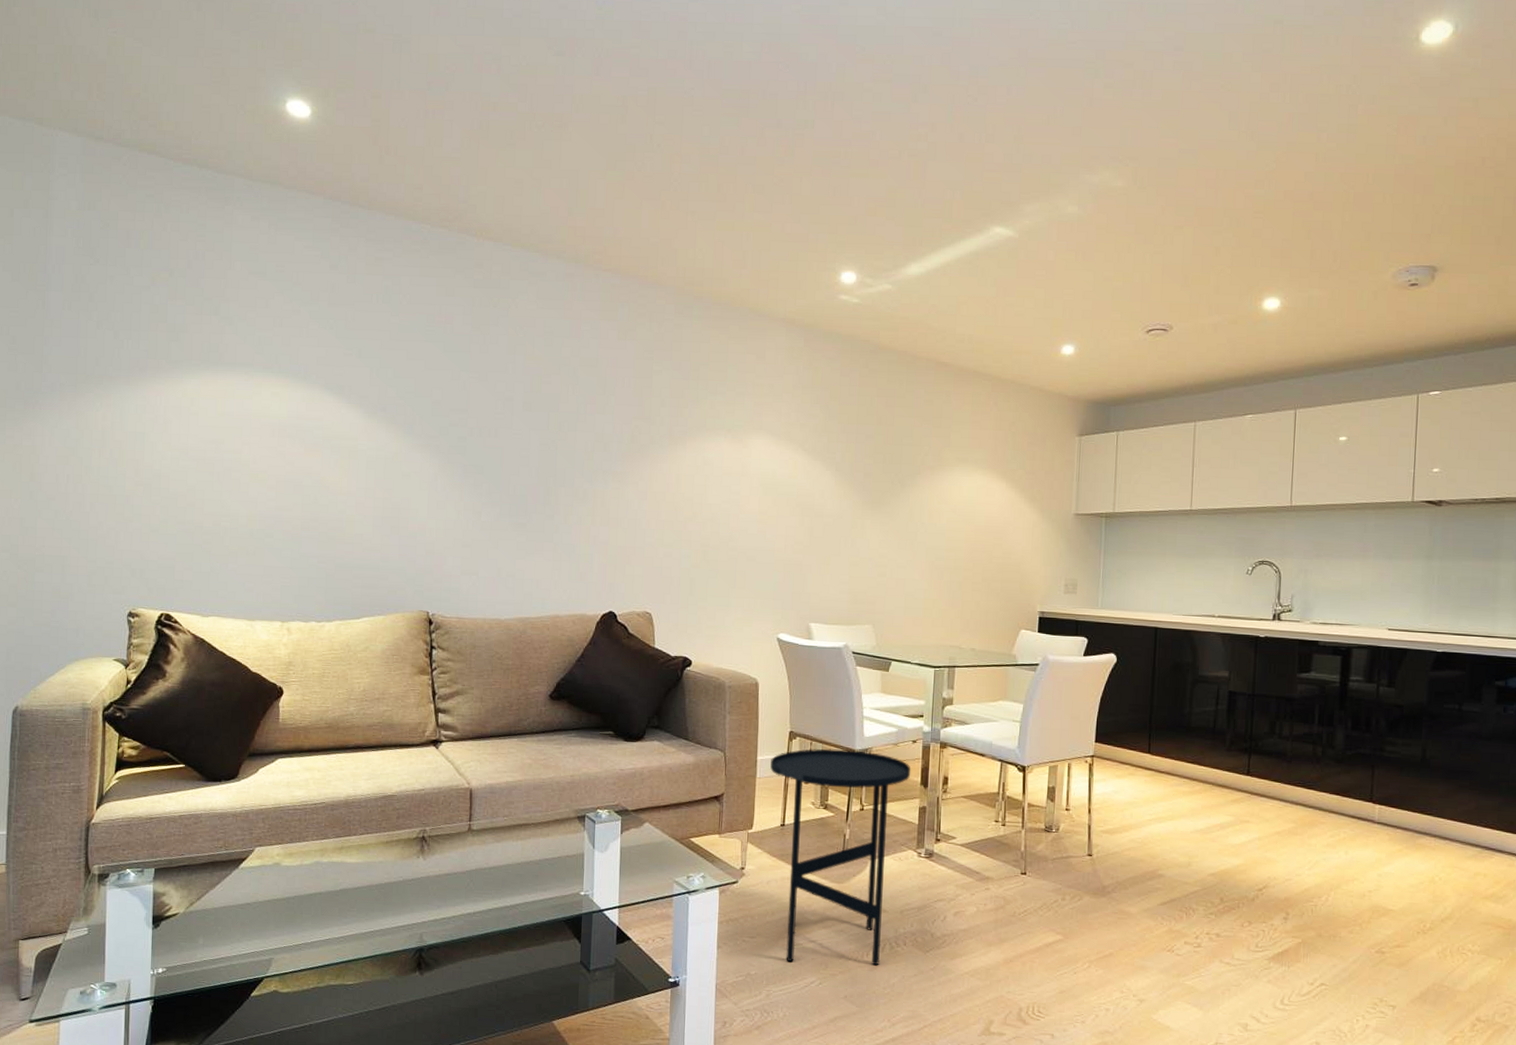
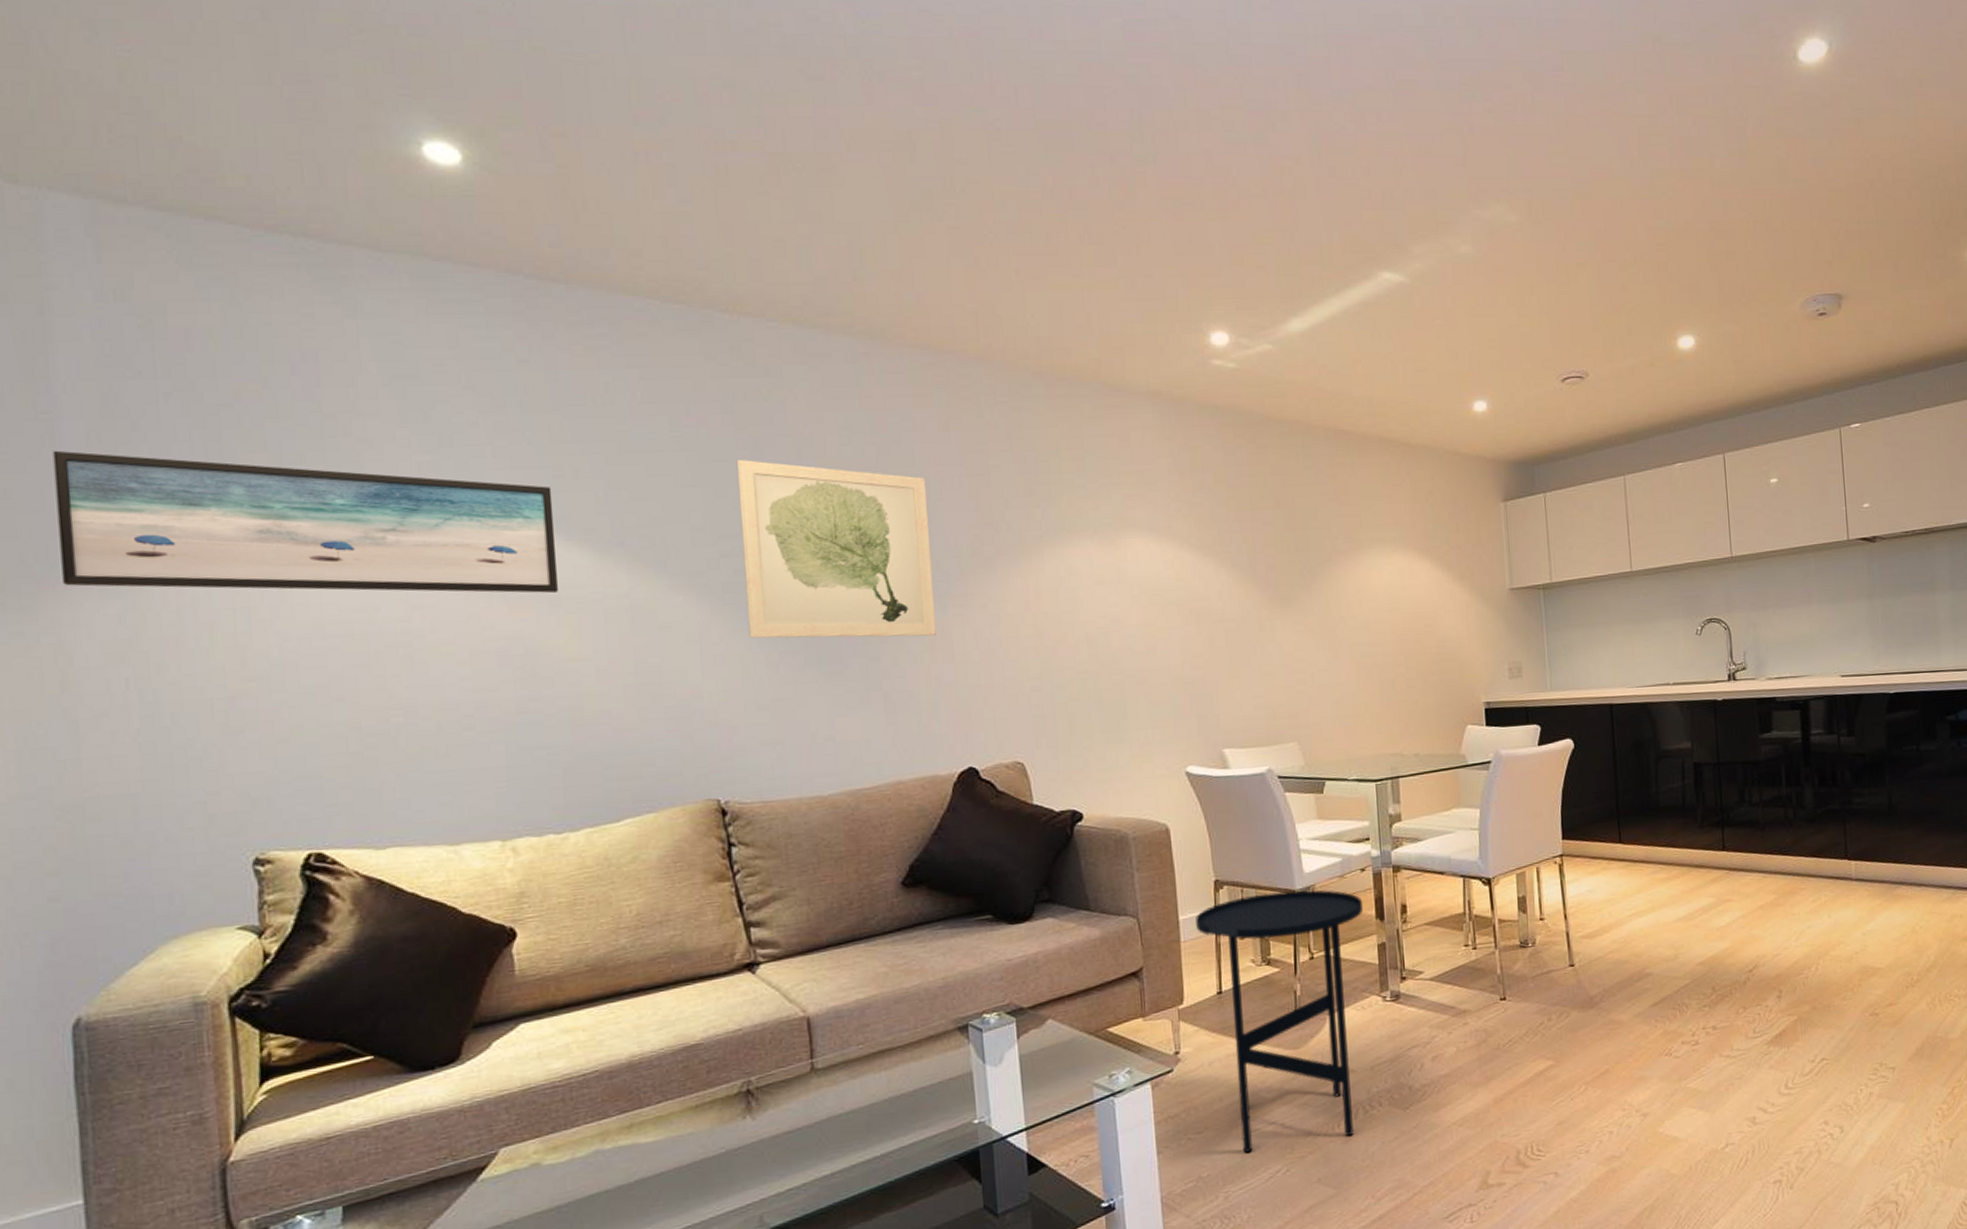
wall art: none [39,312,342,443] -> present [52,450,558,594]
wall art: none [463,351,604,503] -> present [736,459,936,639]

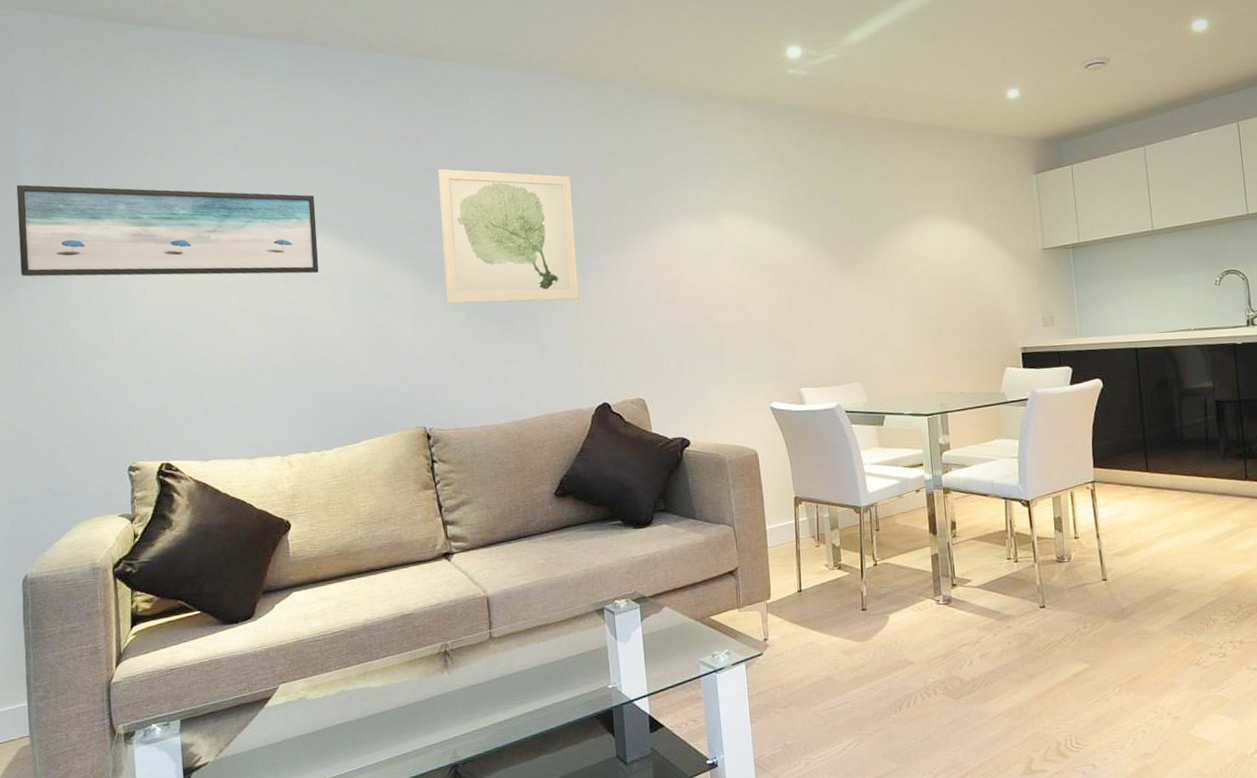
side table: present [1195,890,1364,1153] -> none [779,507,919,728]

